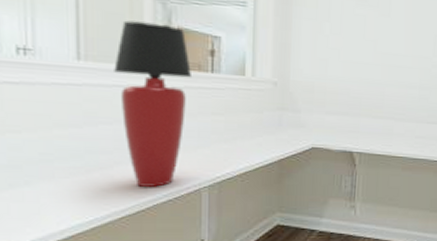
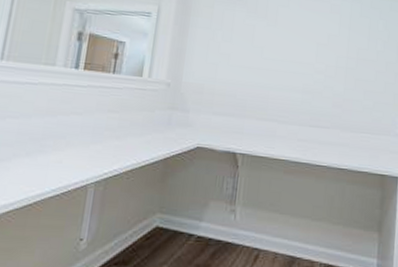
table lamp: present [114,20,191,187] -> none [27,27,96,181]

